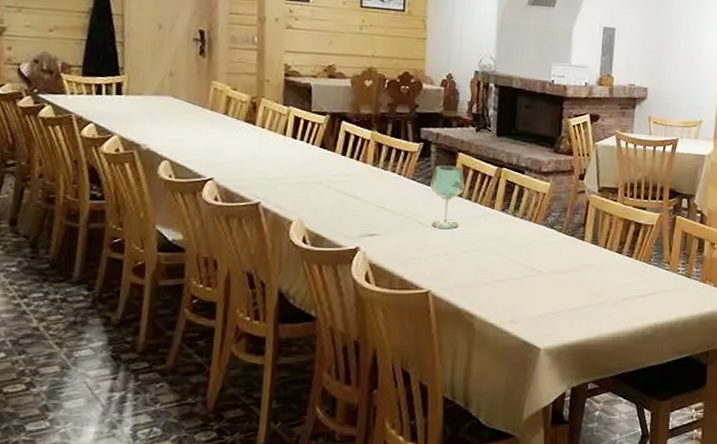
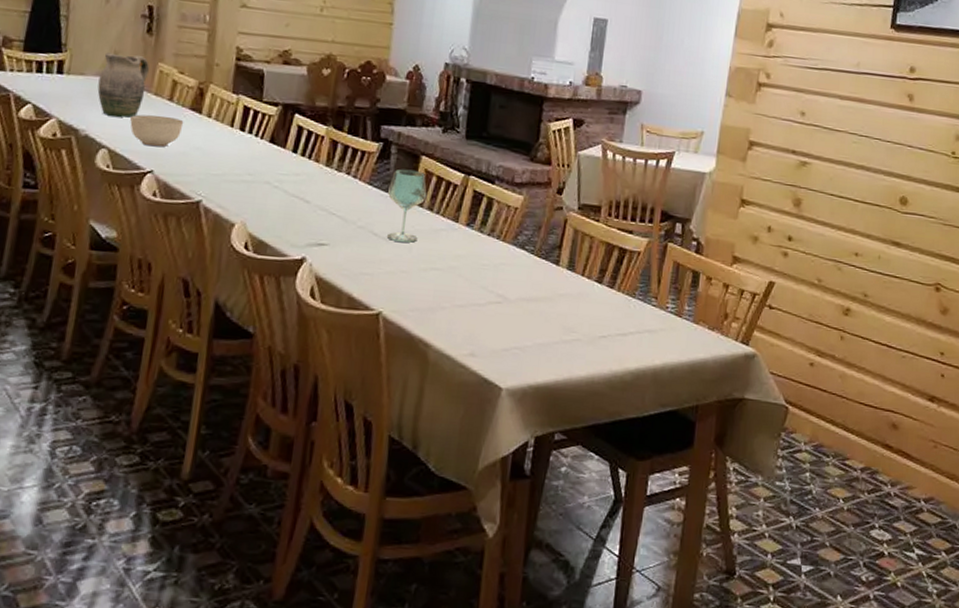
pitcher: none [156,74,205,132] -> present [97,52,150,118]
bowl: none [189,128,240,157] -> present [130,114,184,147]

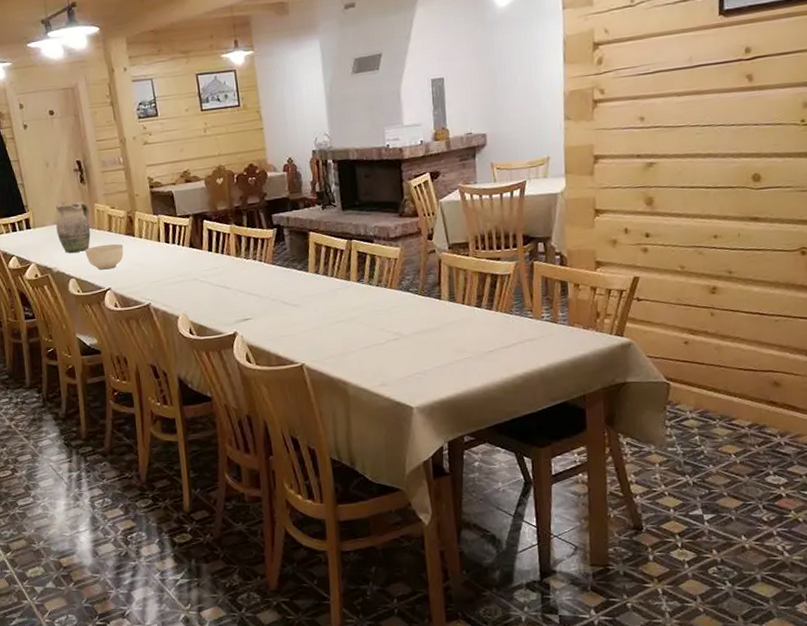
wine glass: present [387,169,427,243] -> none [289,245,321,306]

